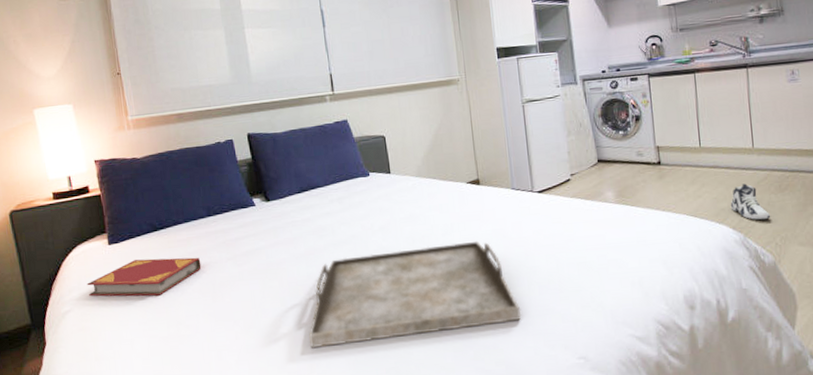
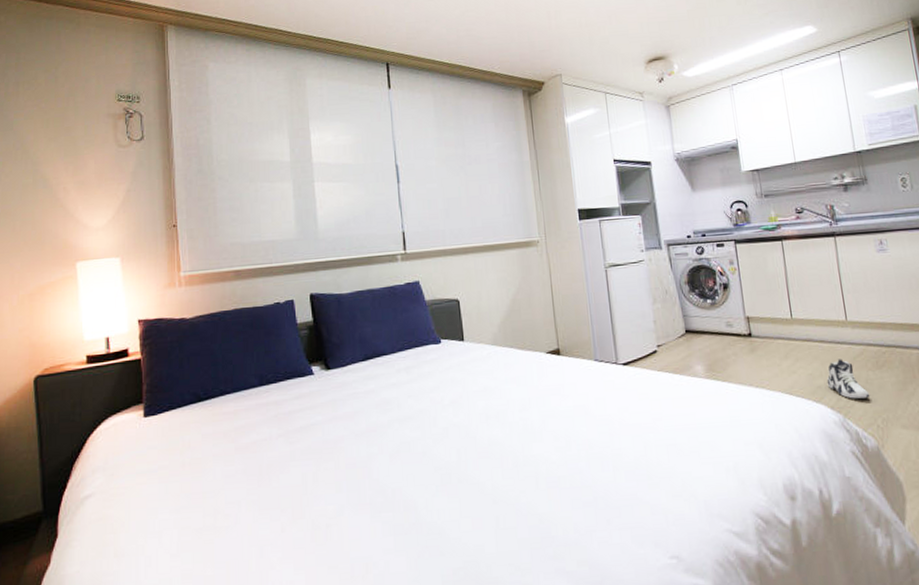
hardback book: present [87,257,202,296] -> none [114,433,248,479]
serving tray: present [309,241,522,348] -> none [366,418,607,543]

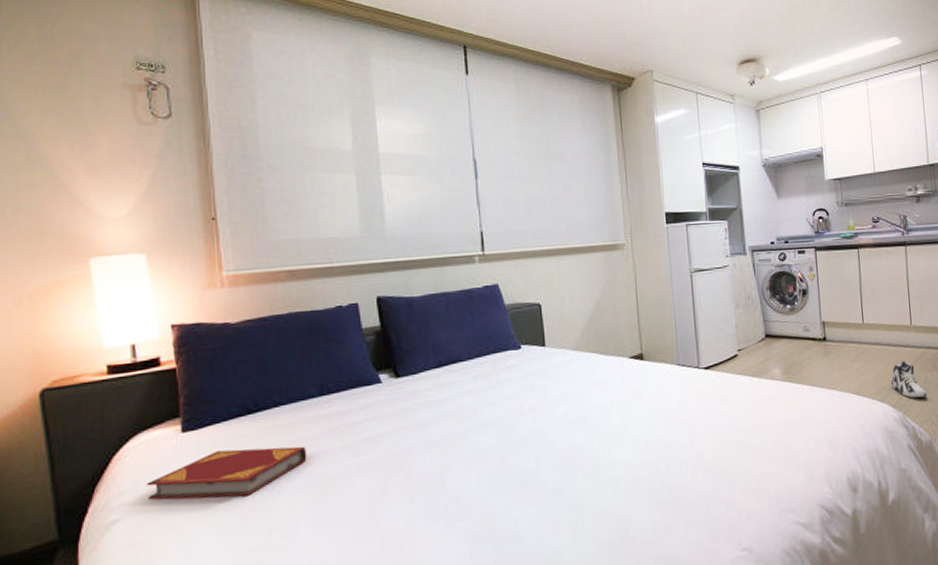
hardback book: none [114,433,248,479] -> present [146,446,307,500]

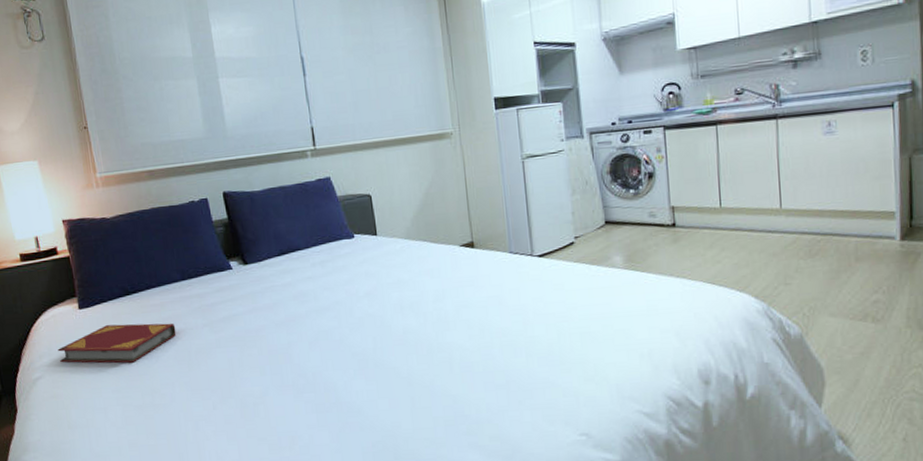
sneaker: present [890,361,927,398] -> none [753,248,799,288]

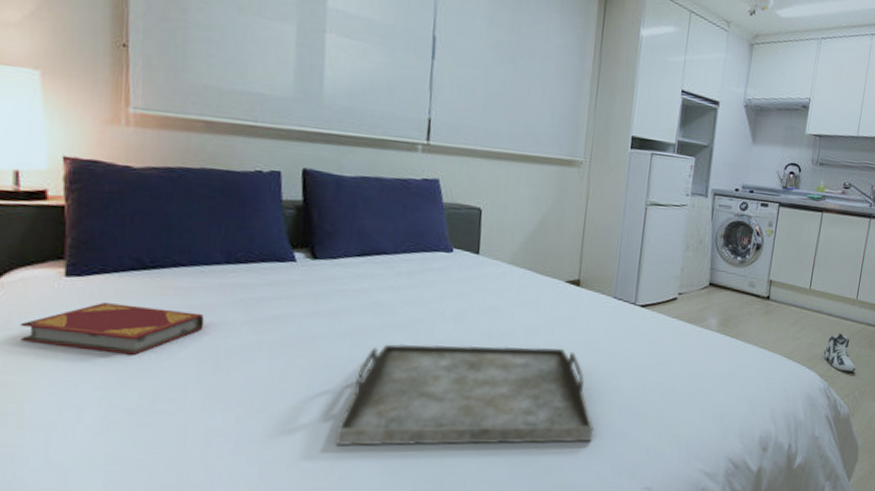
serving tray: none [290,308,519,419] -> present [336,343,595,446]
sneaker: none [753,248,799,288] -> present [823,333,856,371]

